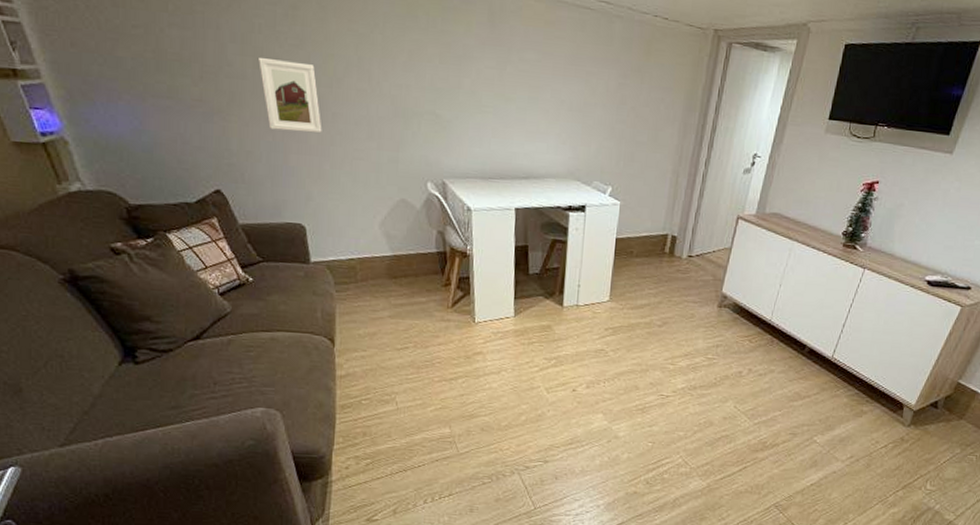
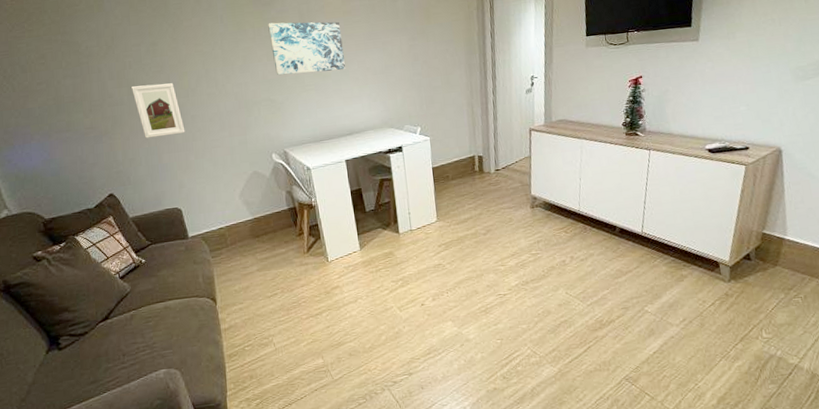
wall art: none [446,14,538,97] -> present [268,21,345,75]

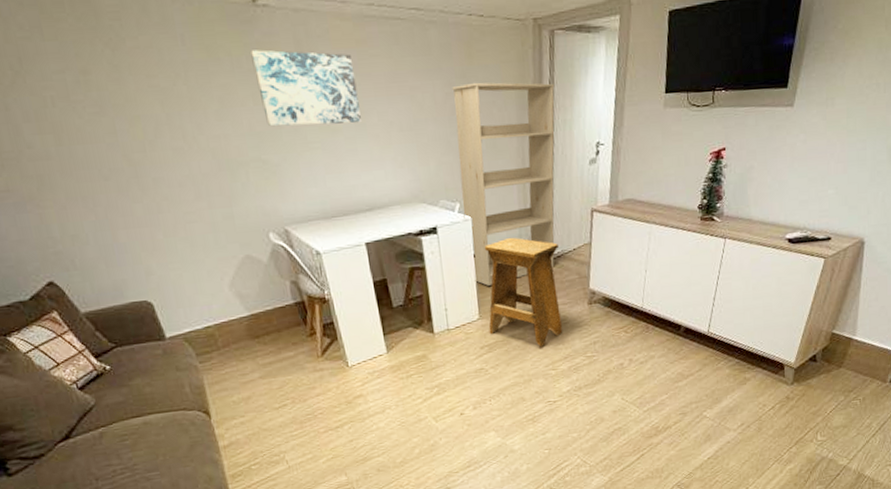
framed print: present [131,83,185,138] -> none [59,131,147,208]
bookcase: none [414,34,500,193] -> present [452,82,555,286]
stool: none [440,153,509,245] -> present [484,237,562,347]

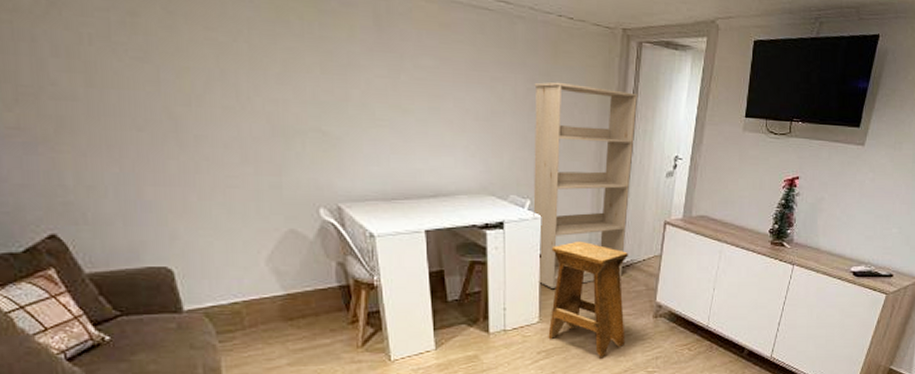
wall art: present [250,50,361,127] -> none [325,18,436,107]

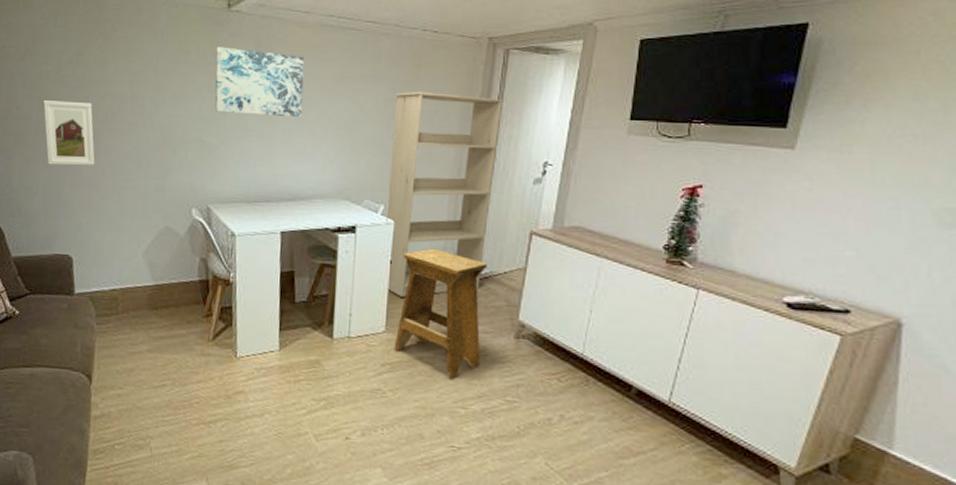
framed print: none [92,74,183,160] -> present [43,101,95,166]
wall art: none [325,18,436,107] -> present [215,47,305,118]

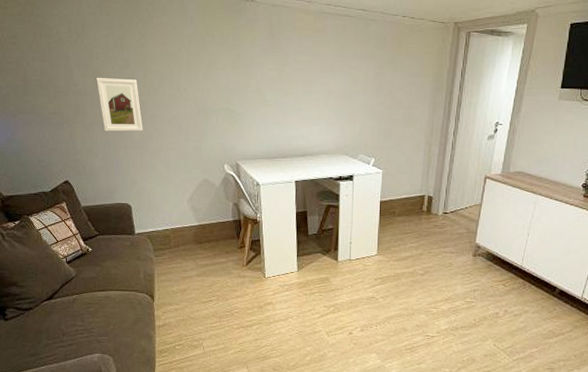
wall art: present [215,47,305,118] -> none [236,31,309,90]
bookcase: present [386,91,504,297] -> none [376,67,466,228]
stool: present [394,248,487,378] -> none [384,191,452,286]

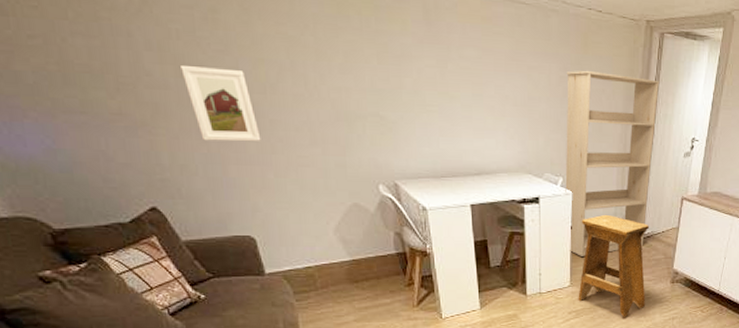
bookcase: none [376,67,466,228] -> present [565,70,660,256]
stool: none [384,191,452,286] -> present [578,214,649,317]

